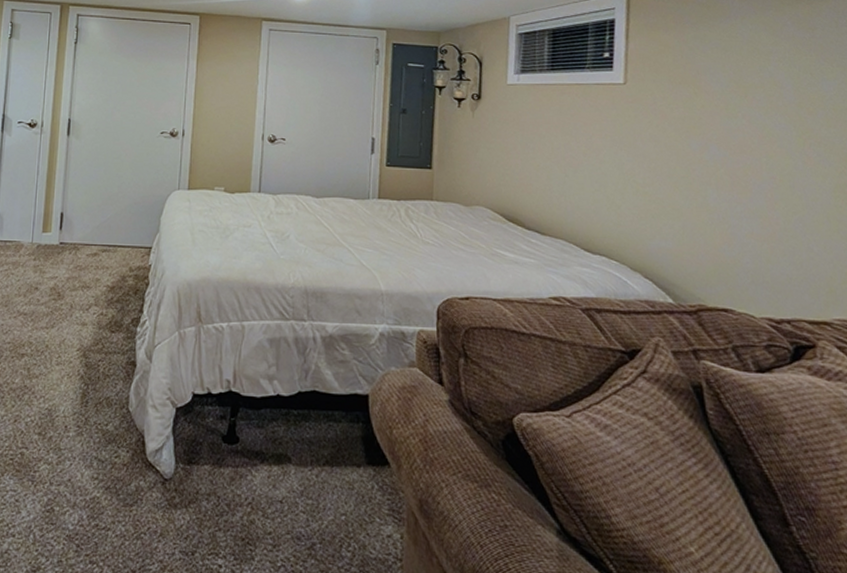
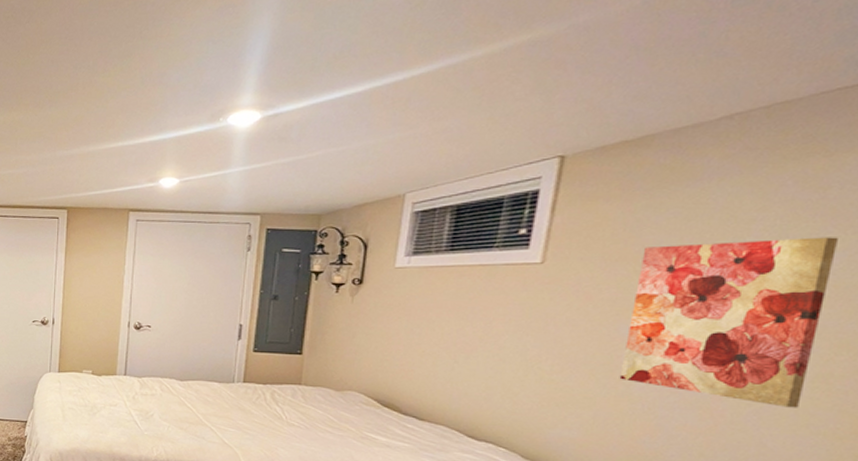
wall art: none [697,68,830,215] -> present [619,237,840,408]

